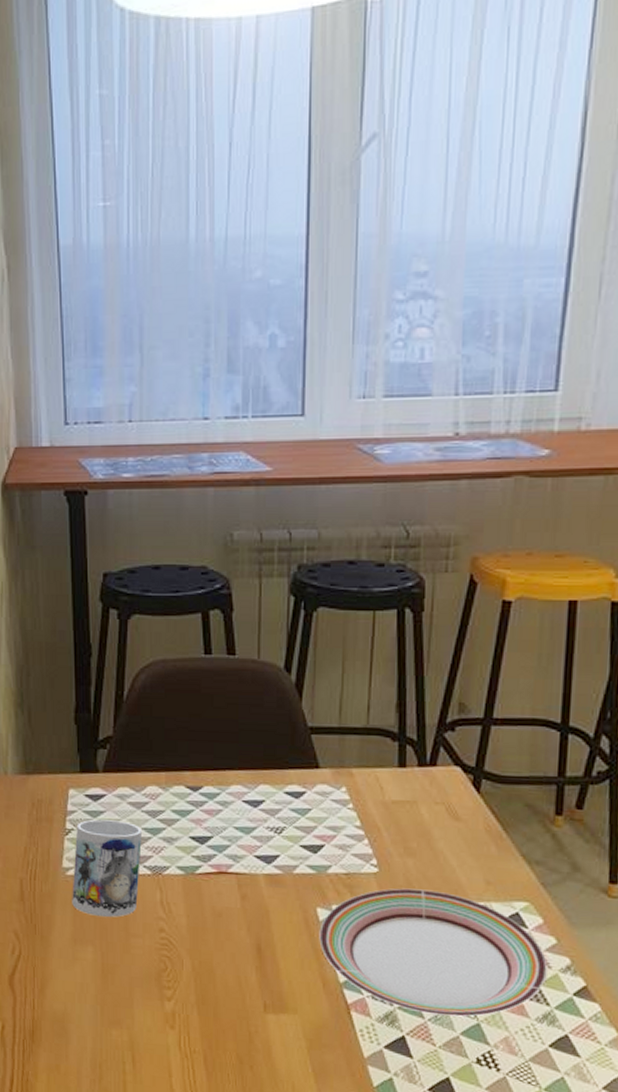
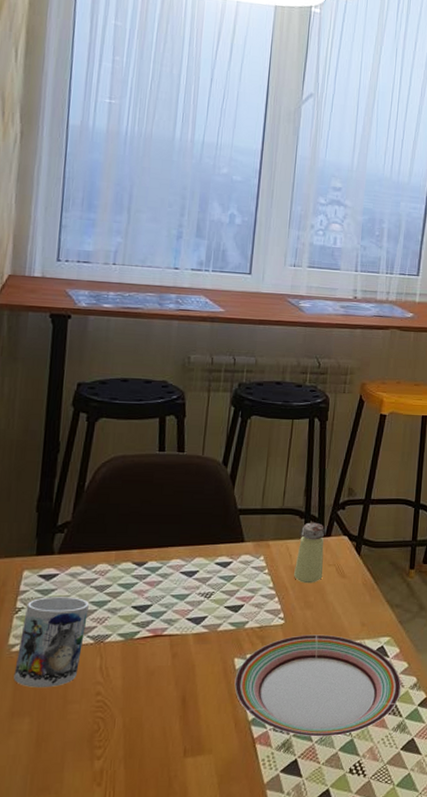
saltshaker: none [388,746,428,825] -> present [294,522,325,584]

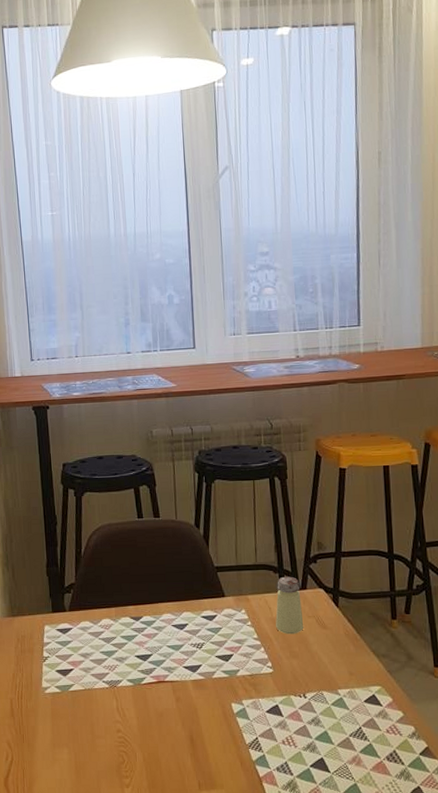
mug: present [14,597,89,688] -> none [50,647,101,724]
plate: present [234,634,402,737] -> none [234,683,400,780]

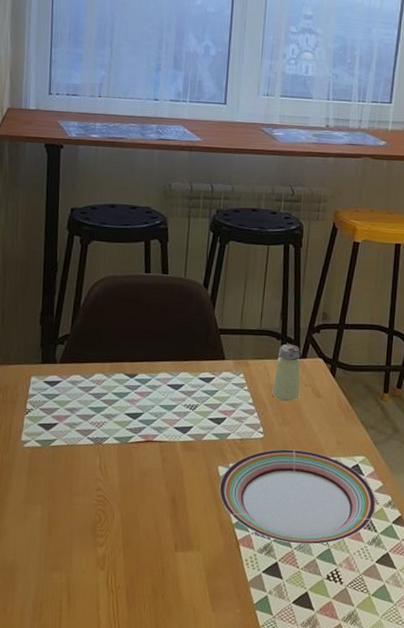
plate: none [234,683,400,780] -> present [219,449,376,545]

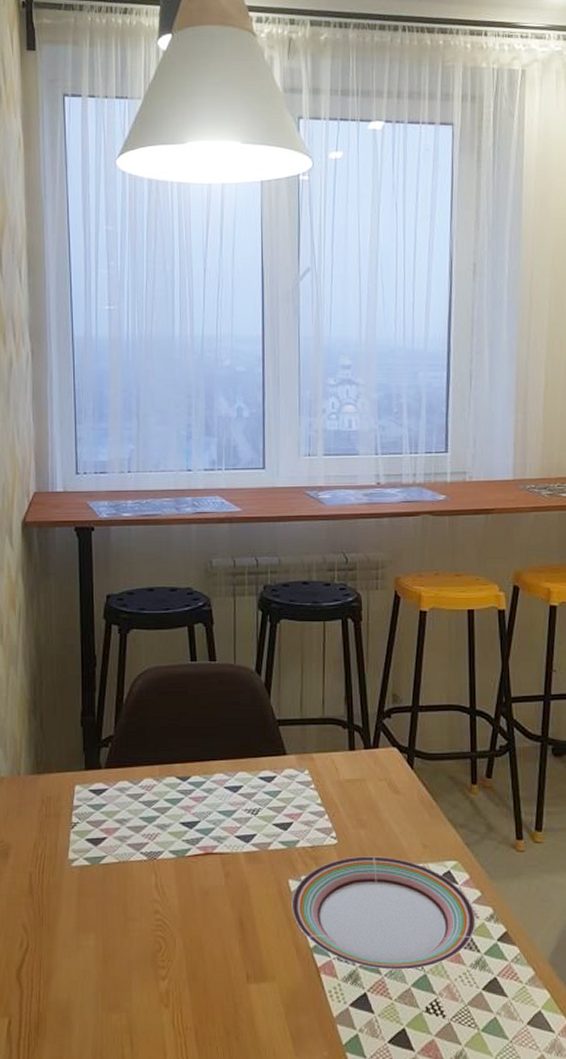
saltshaker: present [272,344,301,402] -> none [342,732,374,800]

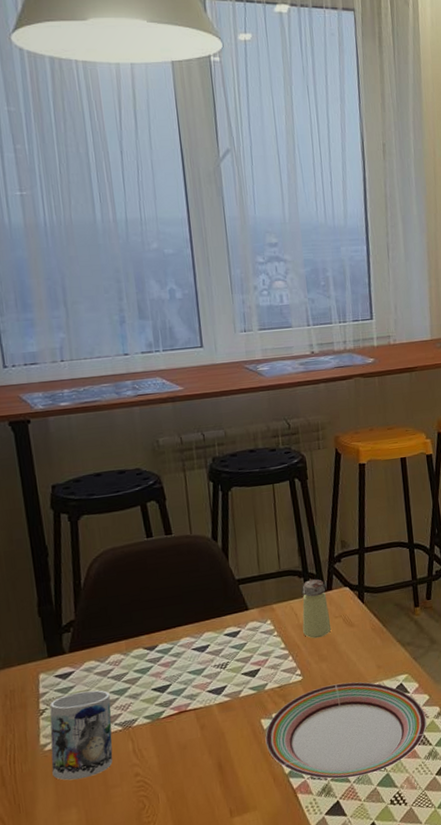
mug: none [76,812,139,903] -> present [49,690,113,781]
saltshaker: none [342,732,374,800] -> present [302,579,332,639]

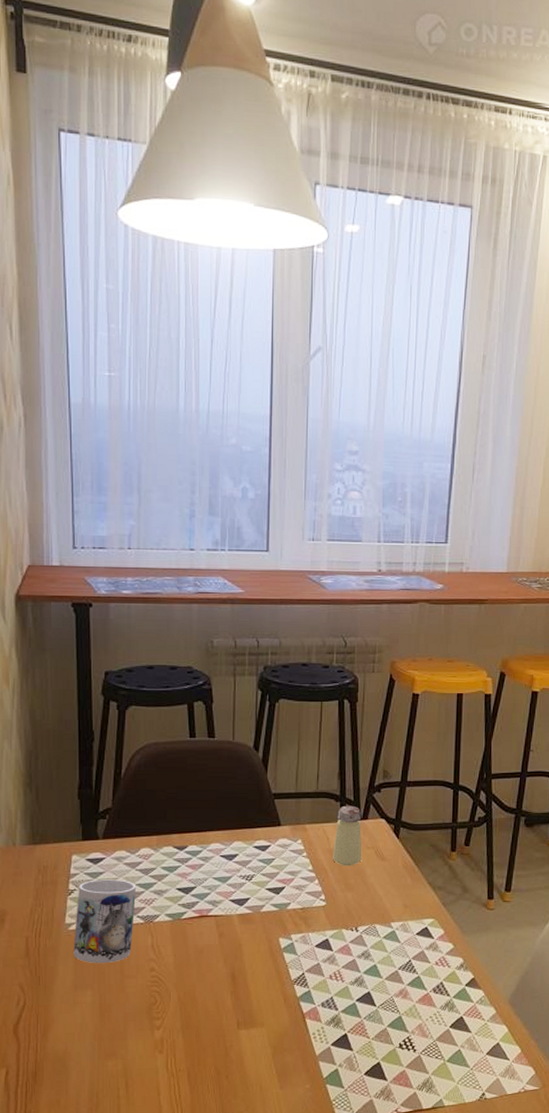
plate: present [265,682,427,779] -> none [281,916,448,1014]

